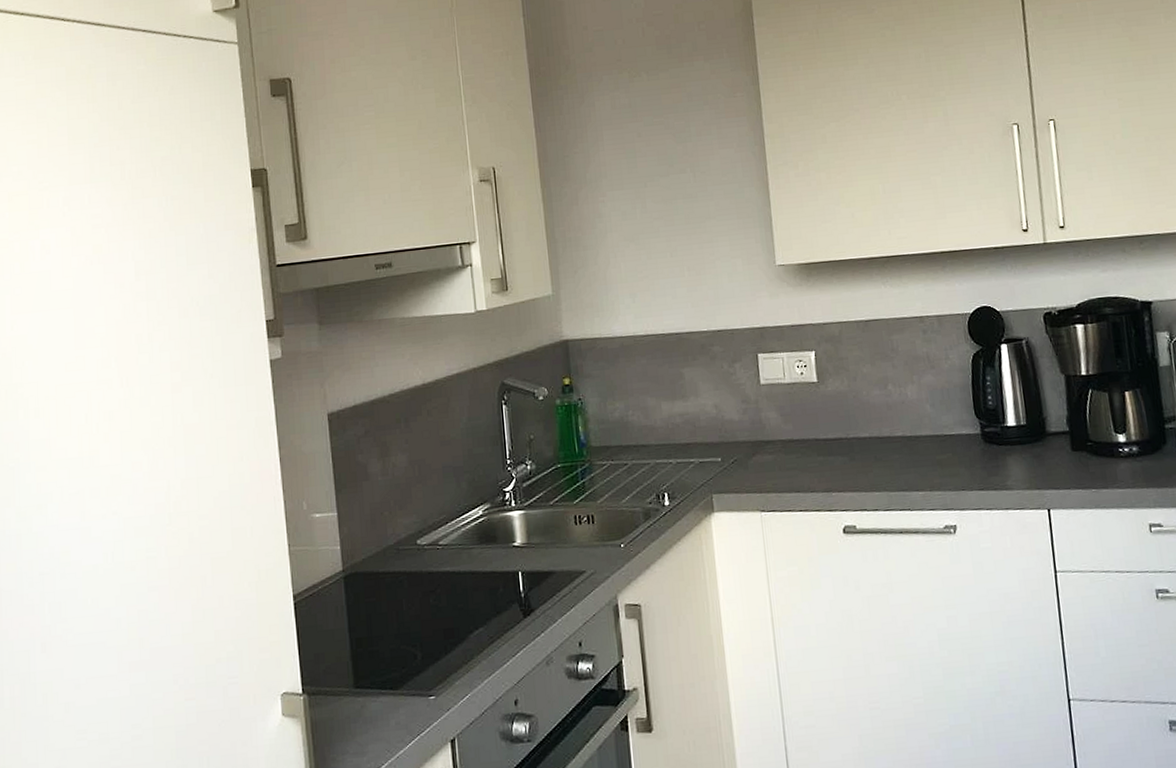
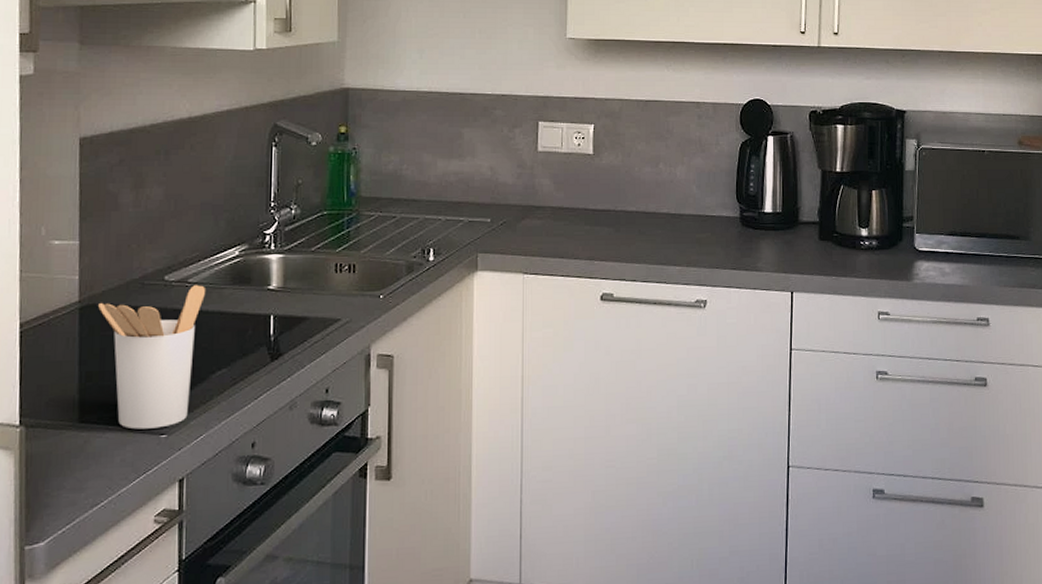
utensil holder: none [360,547,456,693] -> present [98,285,205,430]

